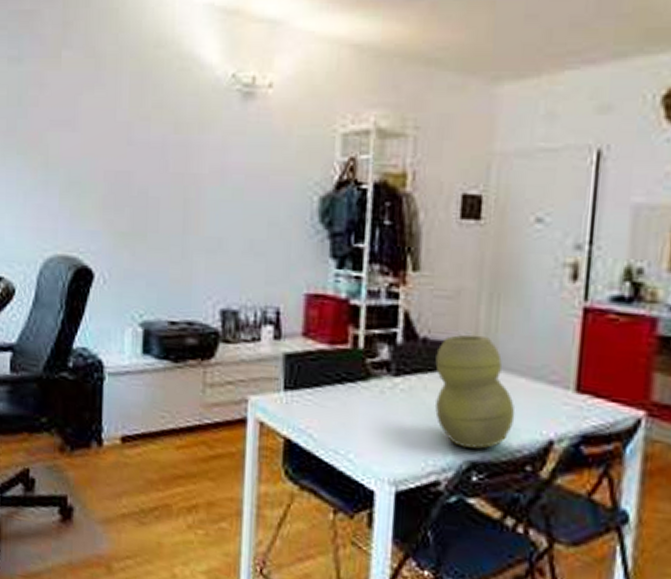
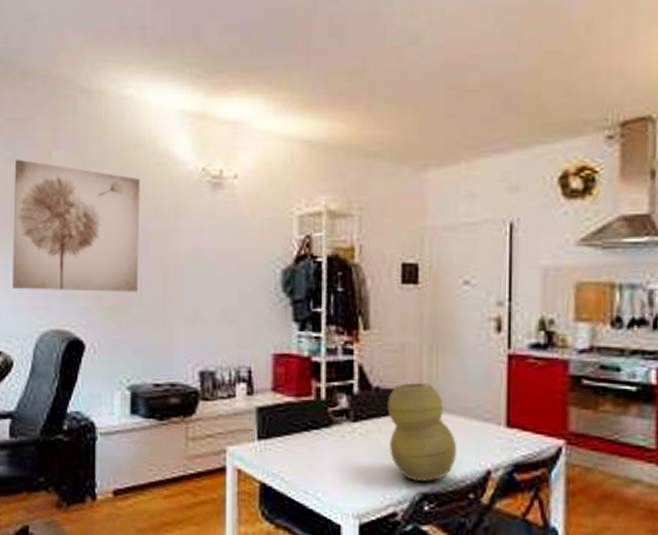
wall art: none [14,58,161,216] -> present [12,159,141,292]

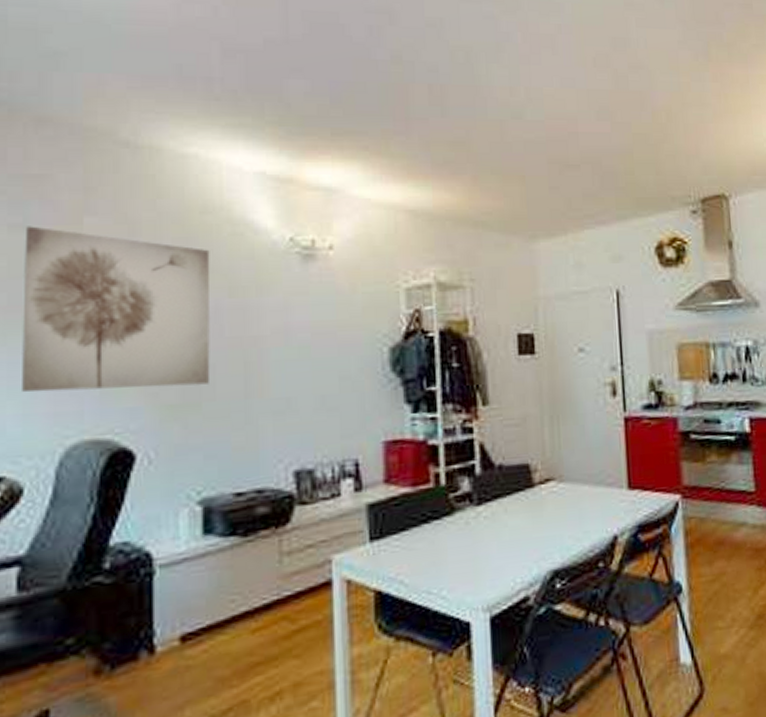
vase: present [387,382,457,481] -> none [512,454,585,559]

